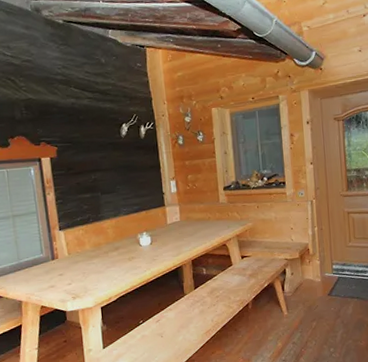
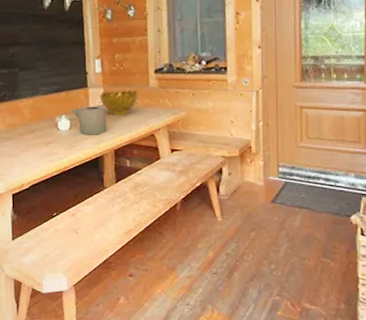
toilet paper roll: none [150,222,184,249] -> present [70,106,107,135]
decorative bowl: none [176,206,210,230] -> present [99,89,138,116]

